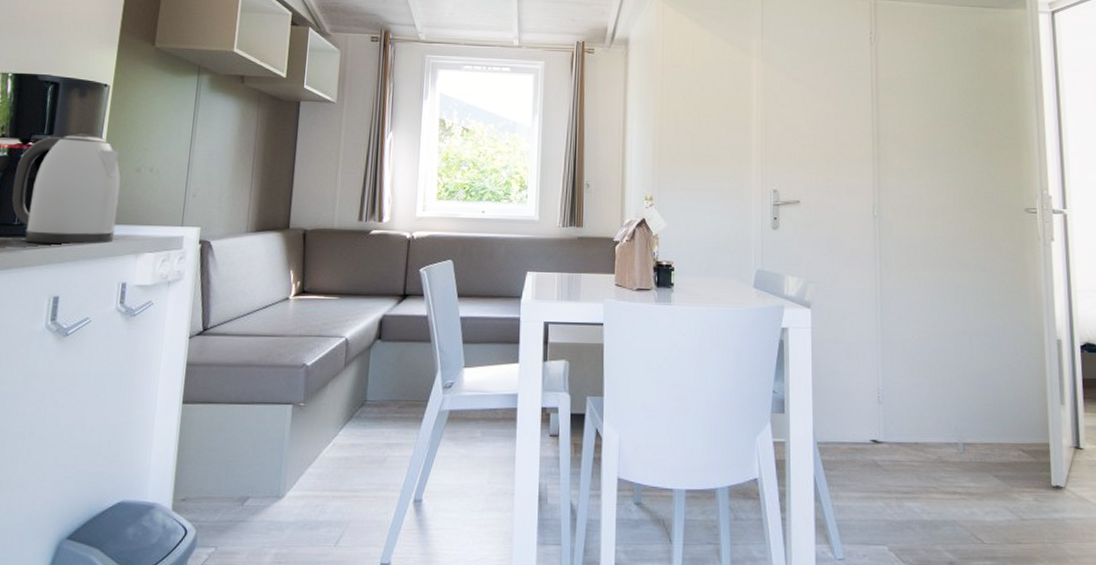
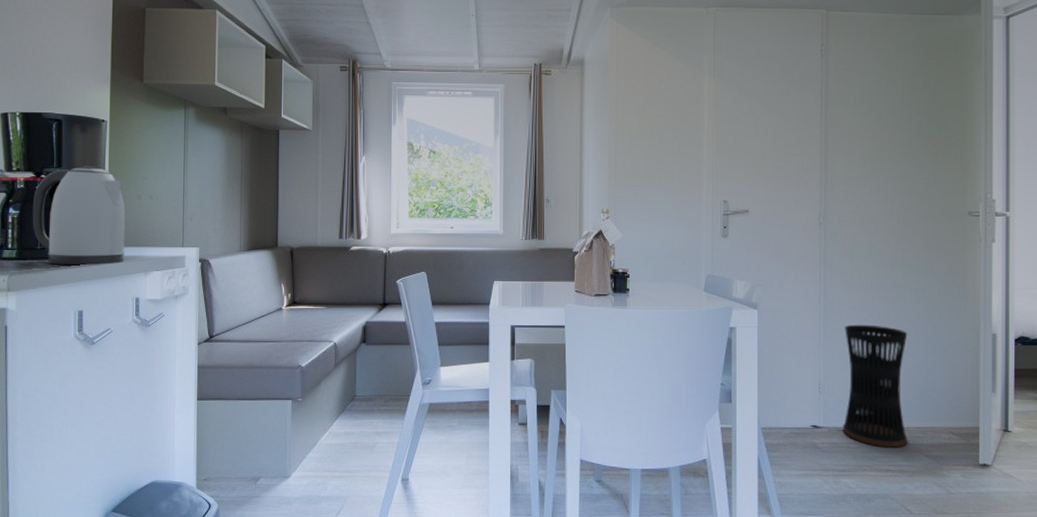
umbrella stand: none [903,327,975,467] -> present [842,324,908,448]

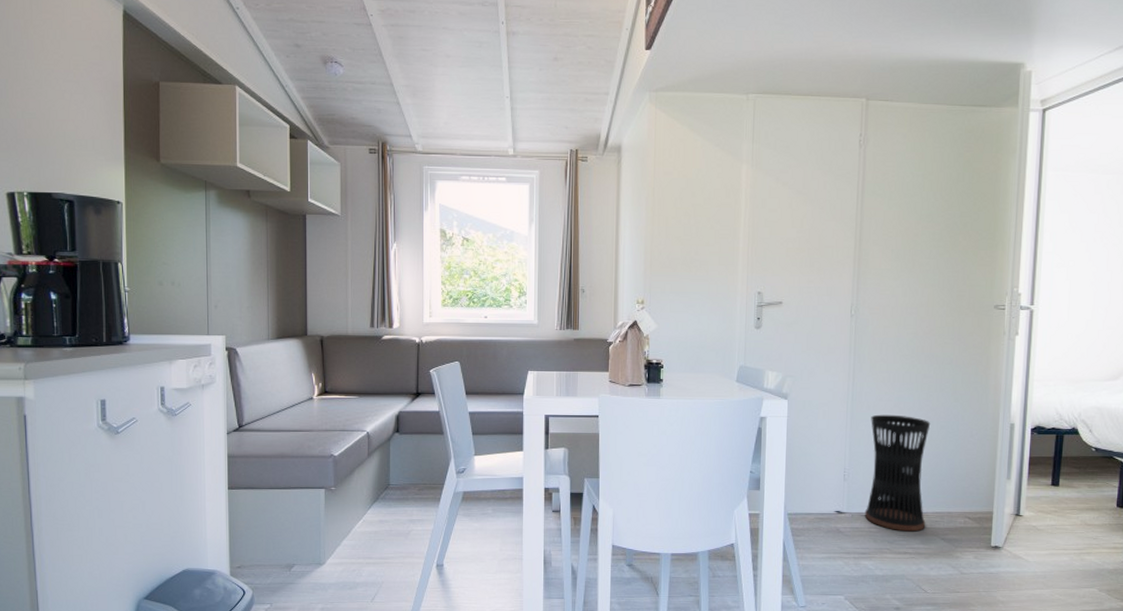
kettle: present [32,166,126,266] -> none [46,250,147,354]

